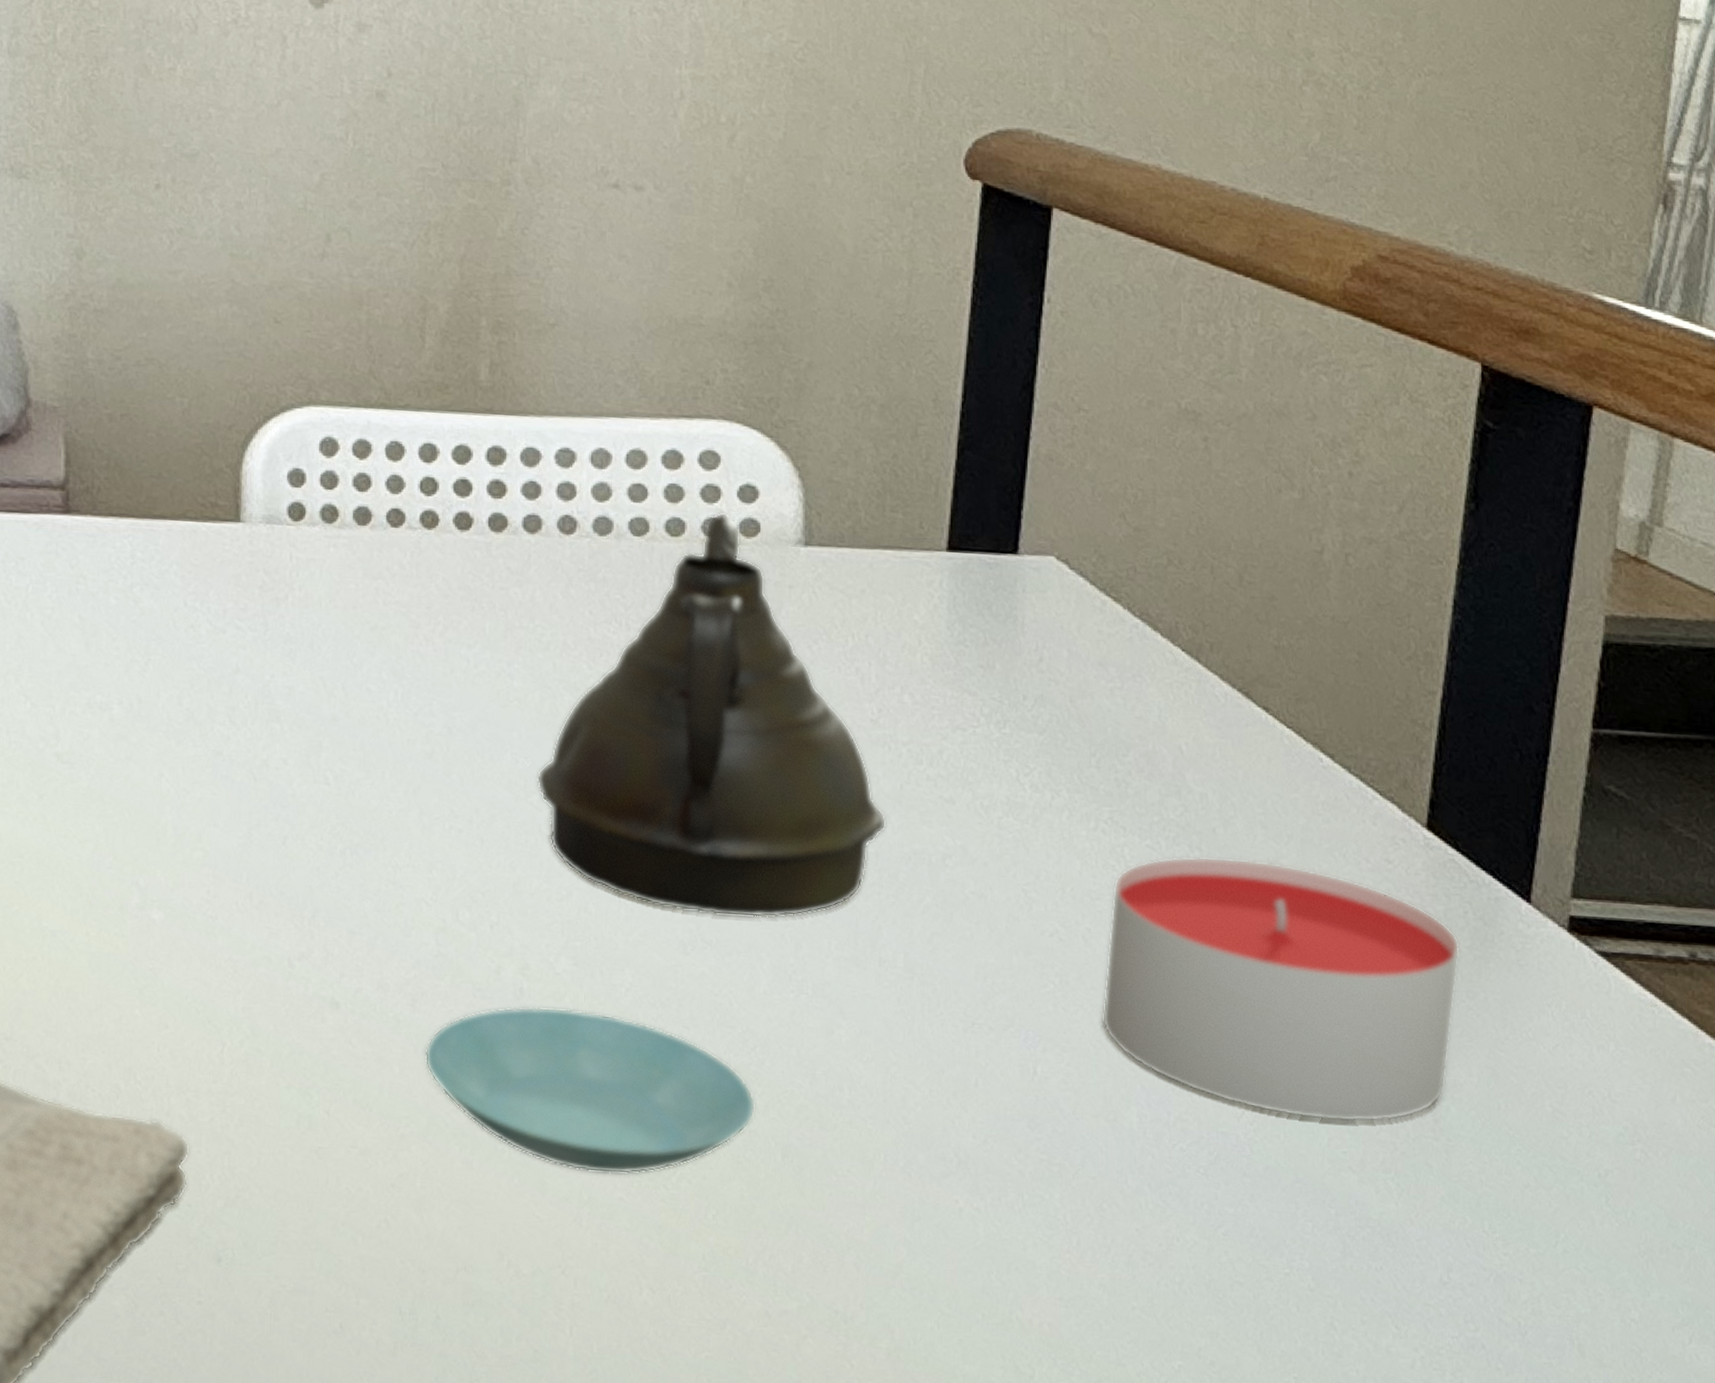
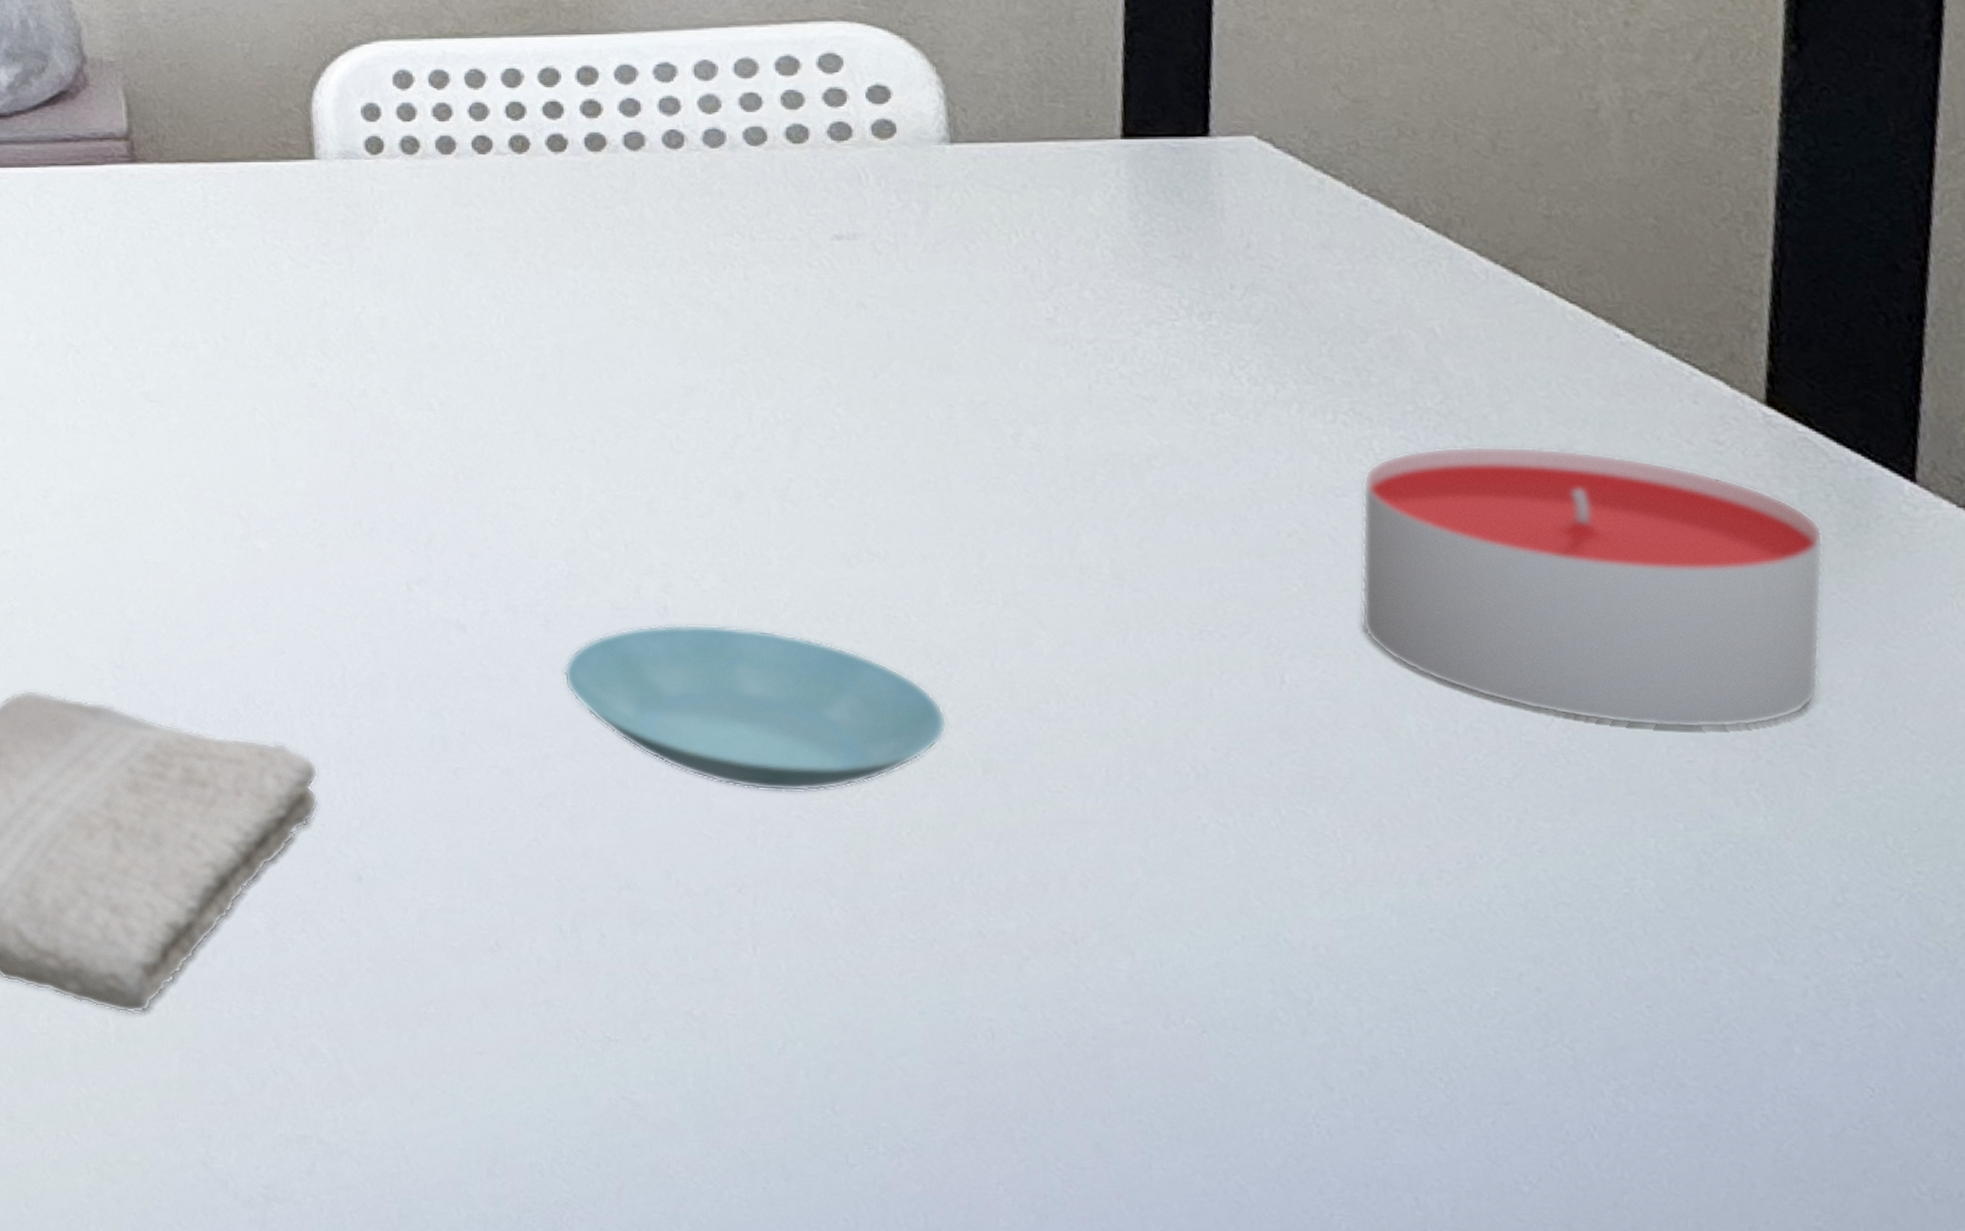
teapot: present [536,512,887,918] -> none [662,115,1076,528]

